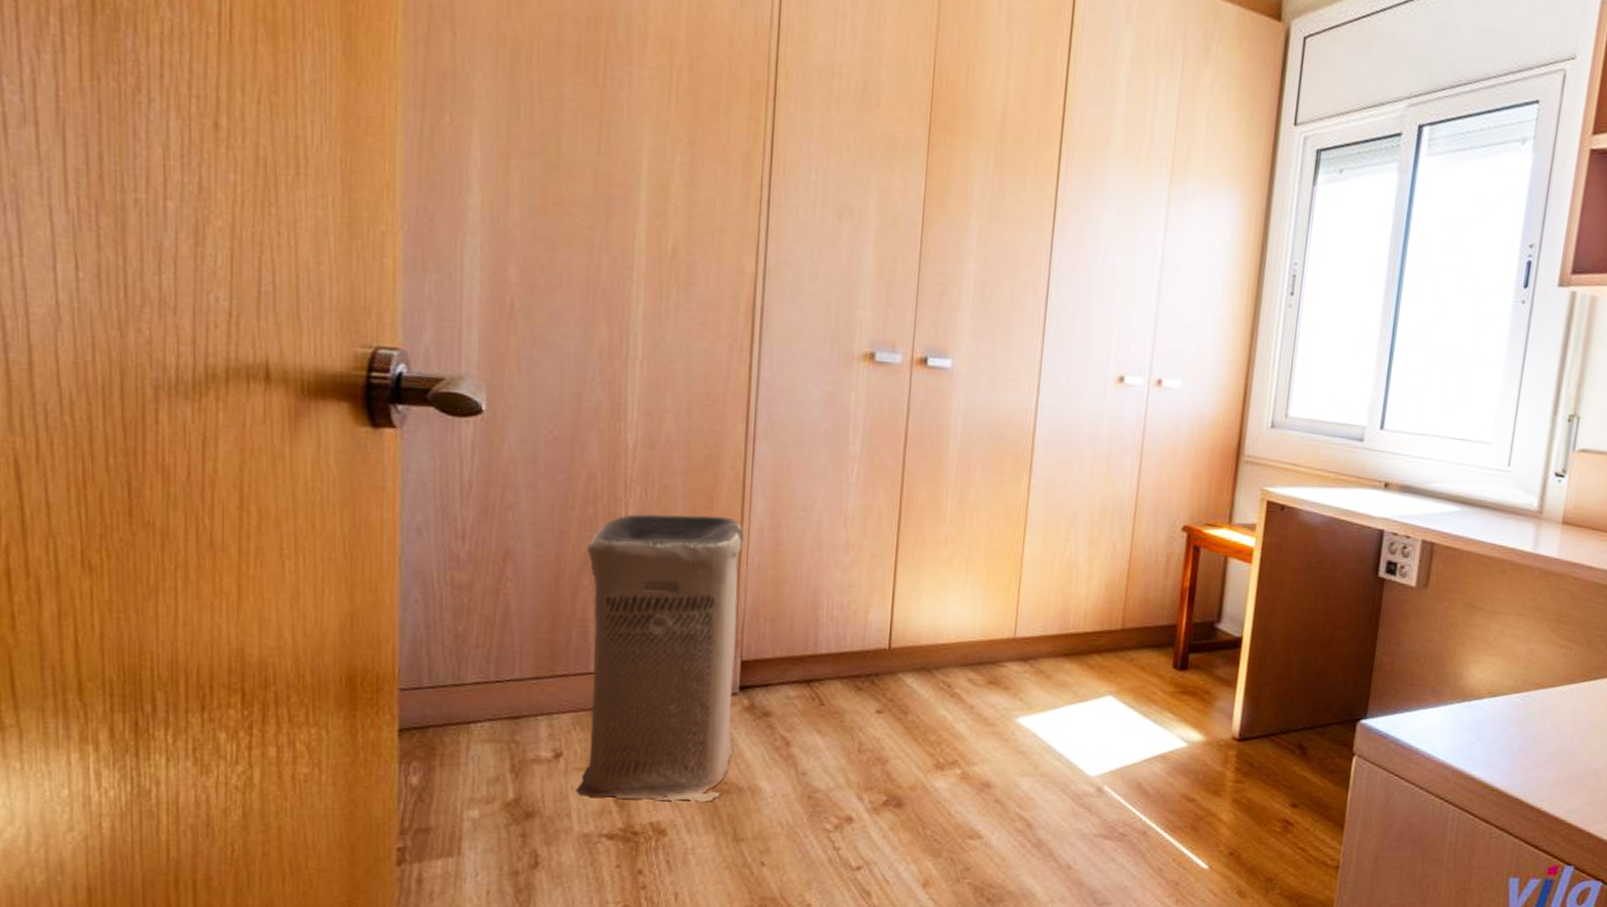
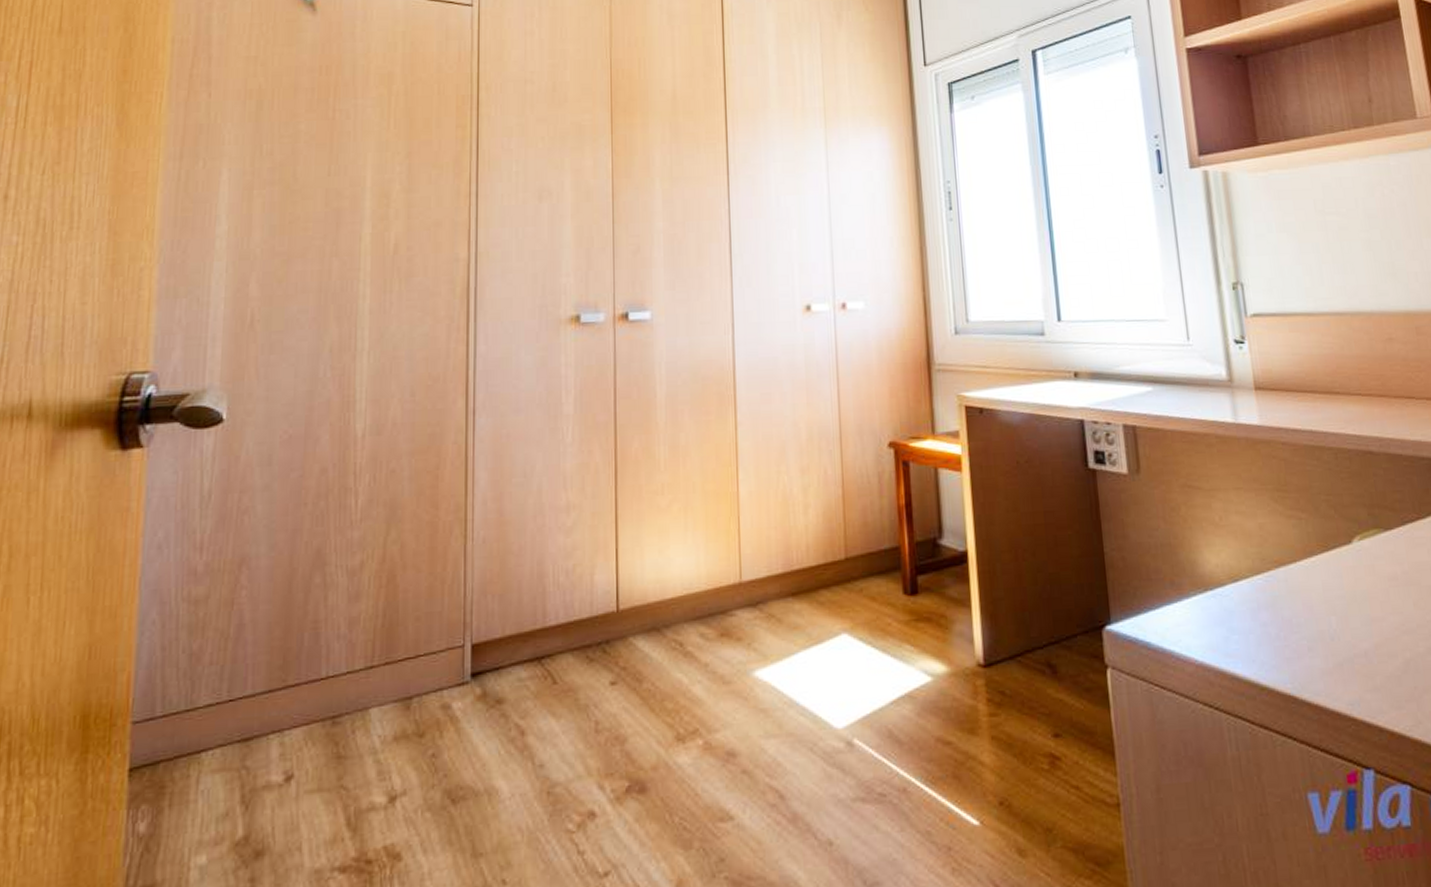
laundry basket: present [575,514,745,802] -> none [306,493,469,823]

